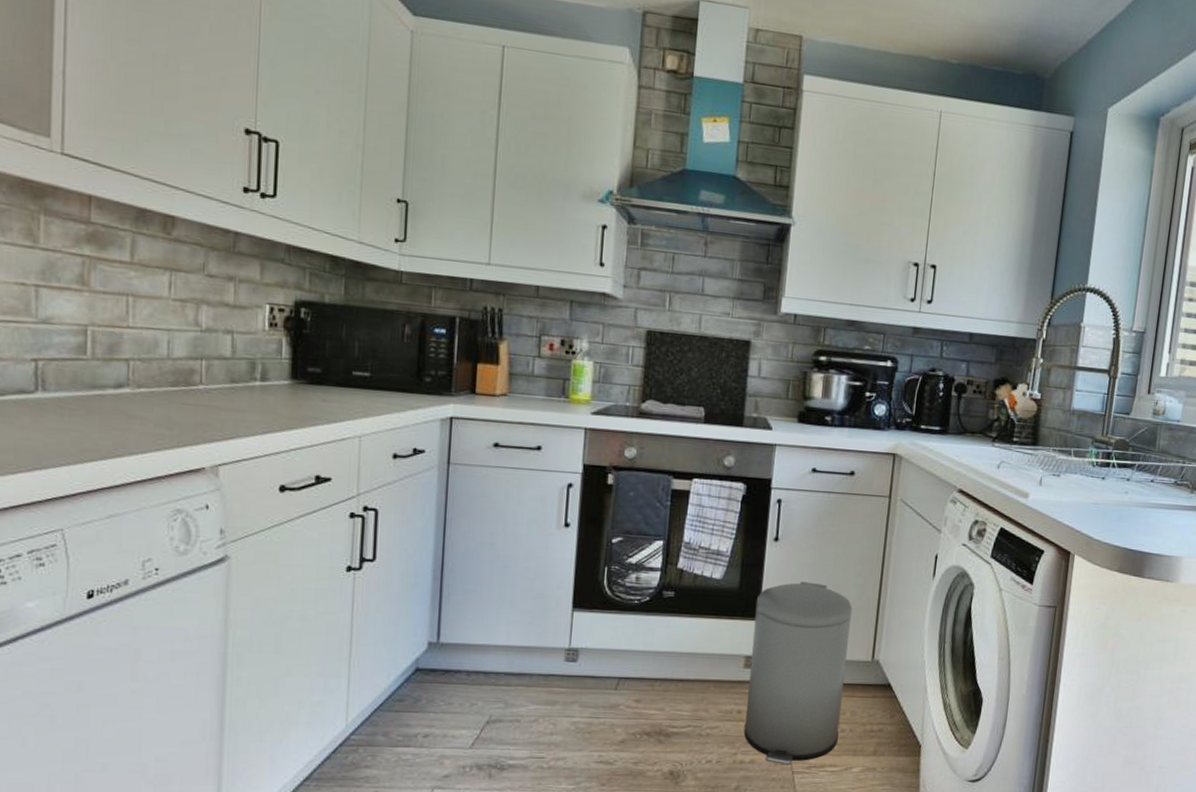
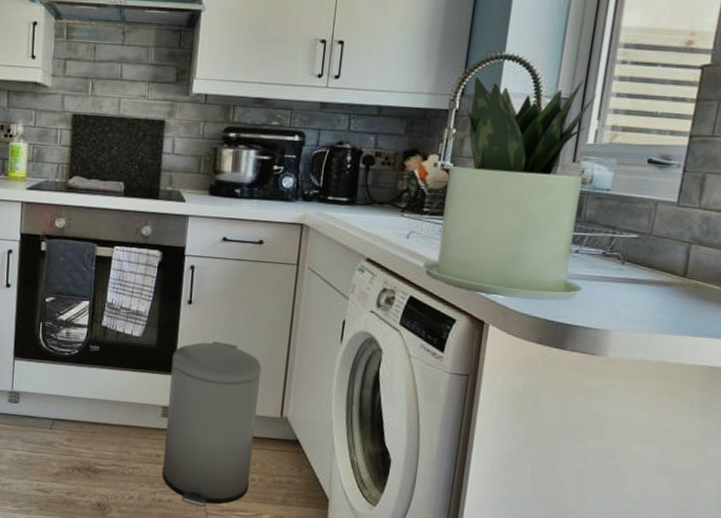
planter: none [1013,308,1168,530] -> present [423,77,597,301]

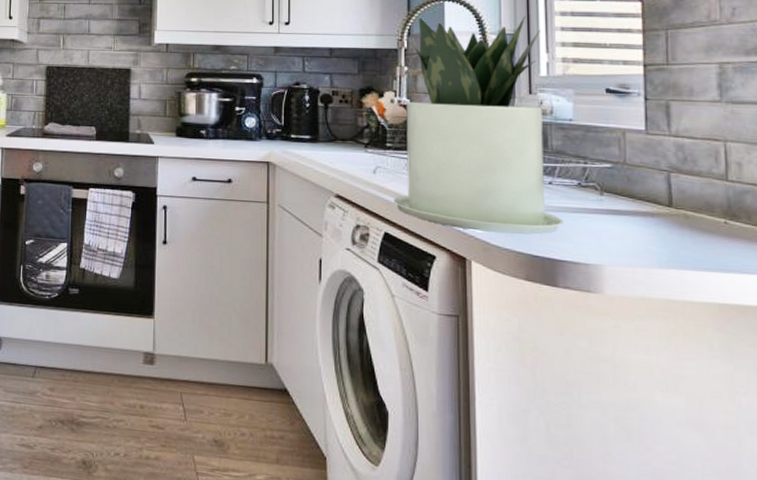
pedal bin: present [162,341,262,507] -> none [147,282,242,466]

